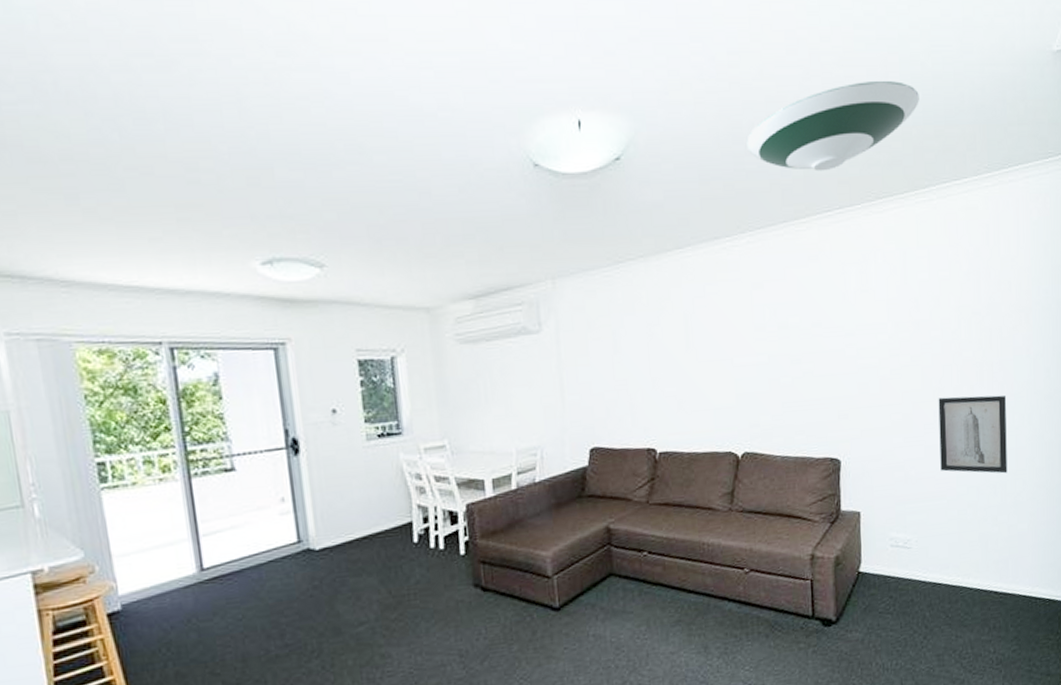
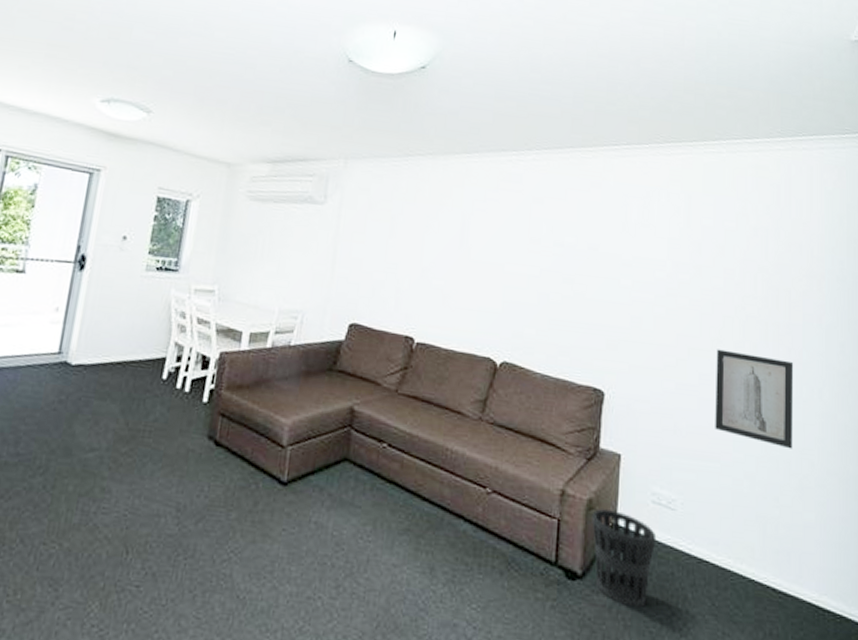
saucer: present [746,81,919,172] -> none [543,38,714,110]
wastebasket: none [840,561,897,636] -> present [591,509,657,608]

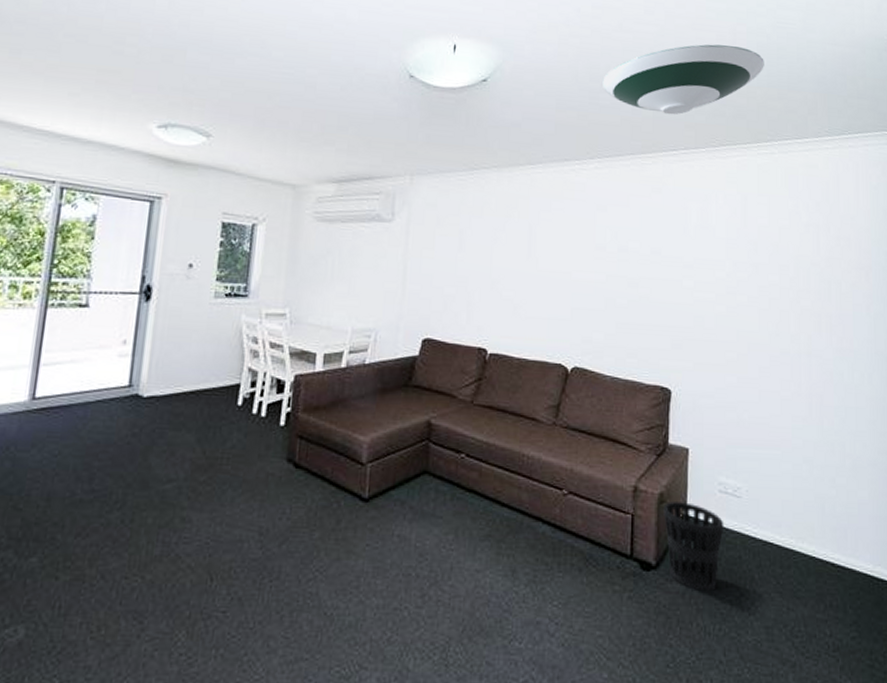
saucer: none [543,38,714,110] -> present [602,44,764,115]
wall art: present [715,349,794,449] -> none [774,342,846,433]

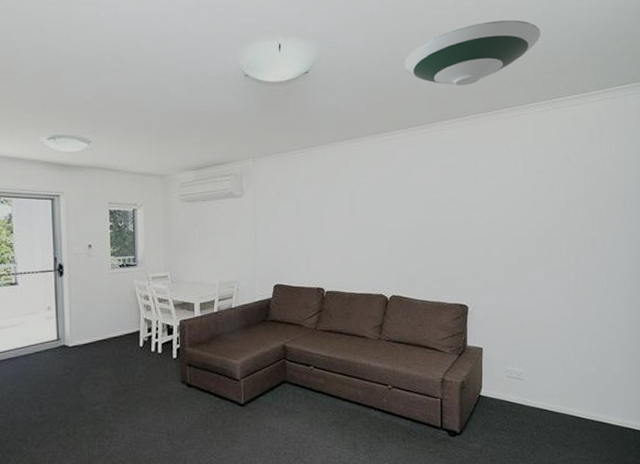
wastebasket: present [663,502,724,592] -> none [464,386,511,448]

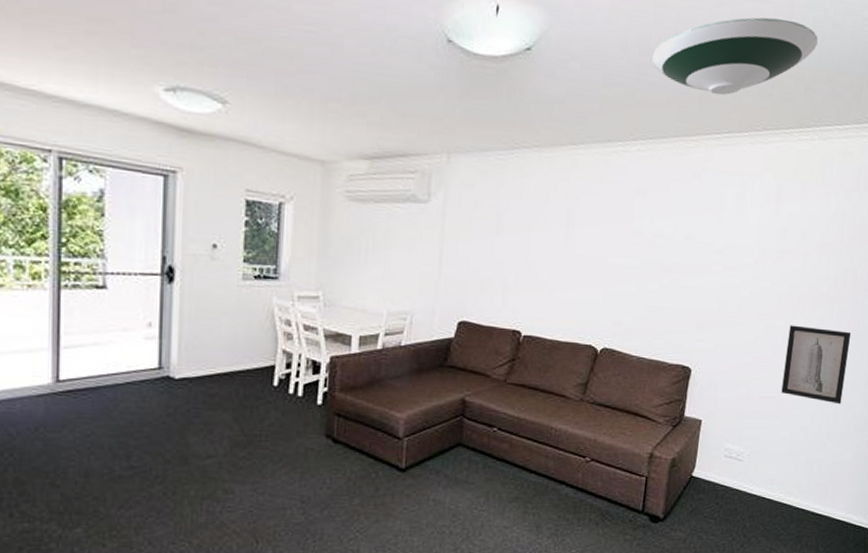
wall art: none [549,262,606,326] -> present [781,325,852,405]

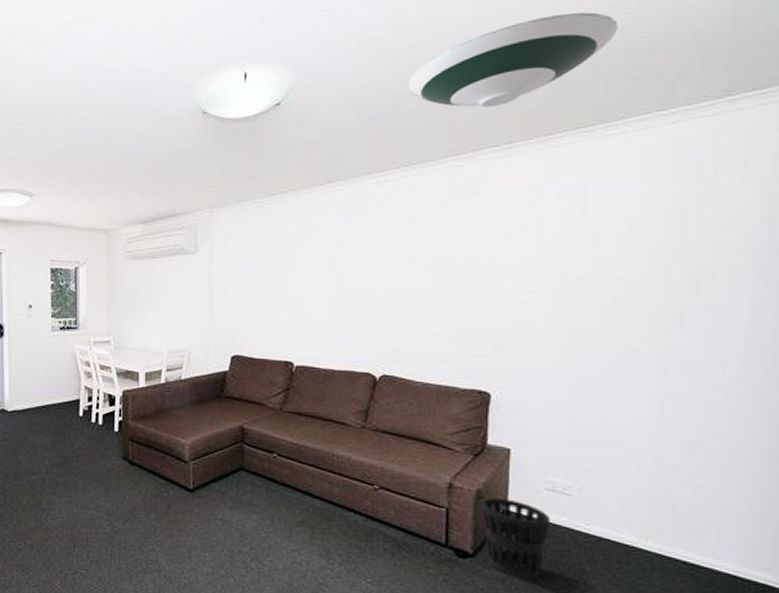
wastebasket: none [674,466,726,538] -> present [481,498,551,580]
wall art: present [781,325,852,405] -> none [617,341,716,432]

